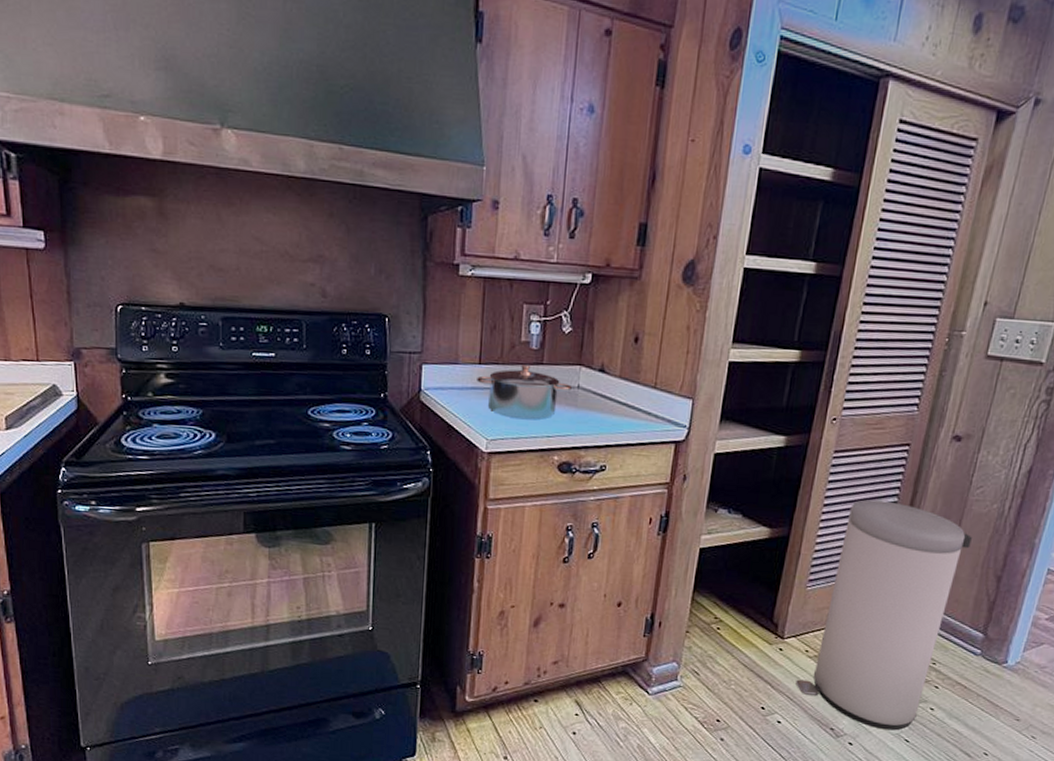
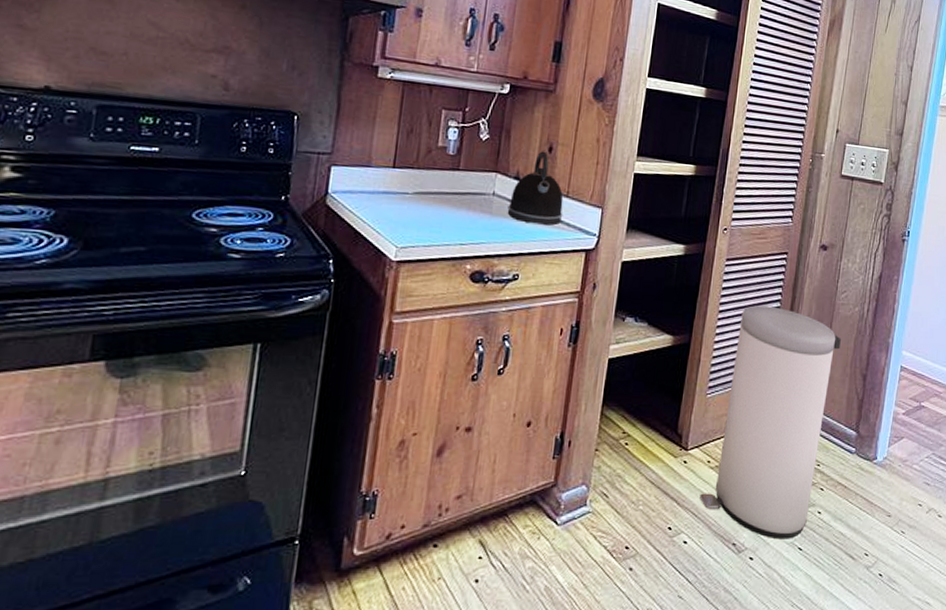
cooking pot: present [477,363,572,420] -> none [389,169,487,227]
kettle: none [593,342,651,417] -> present [507,151,564,225]

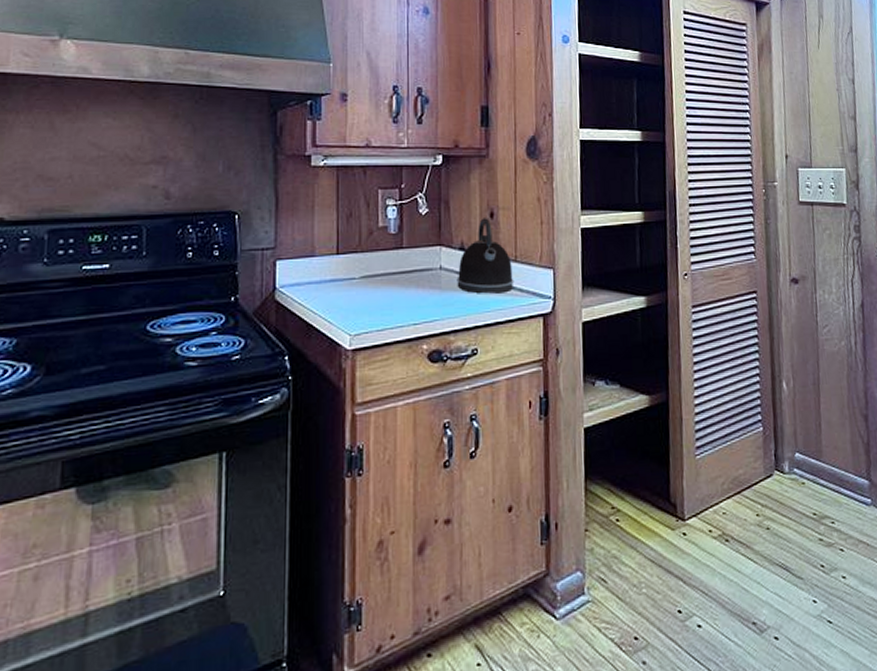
pedal bin: present [699,305,841,540] -> none [707,351,833,613]

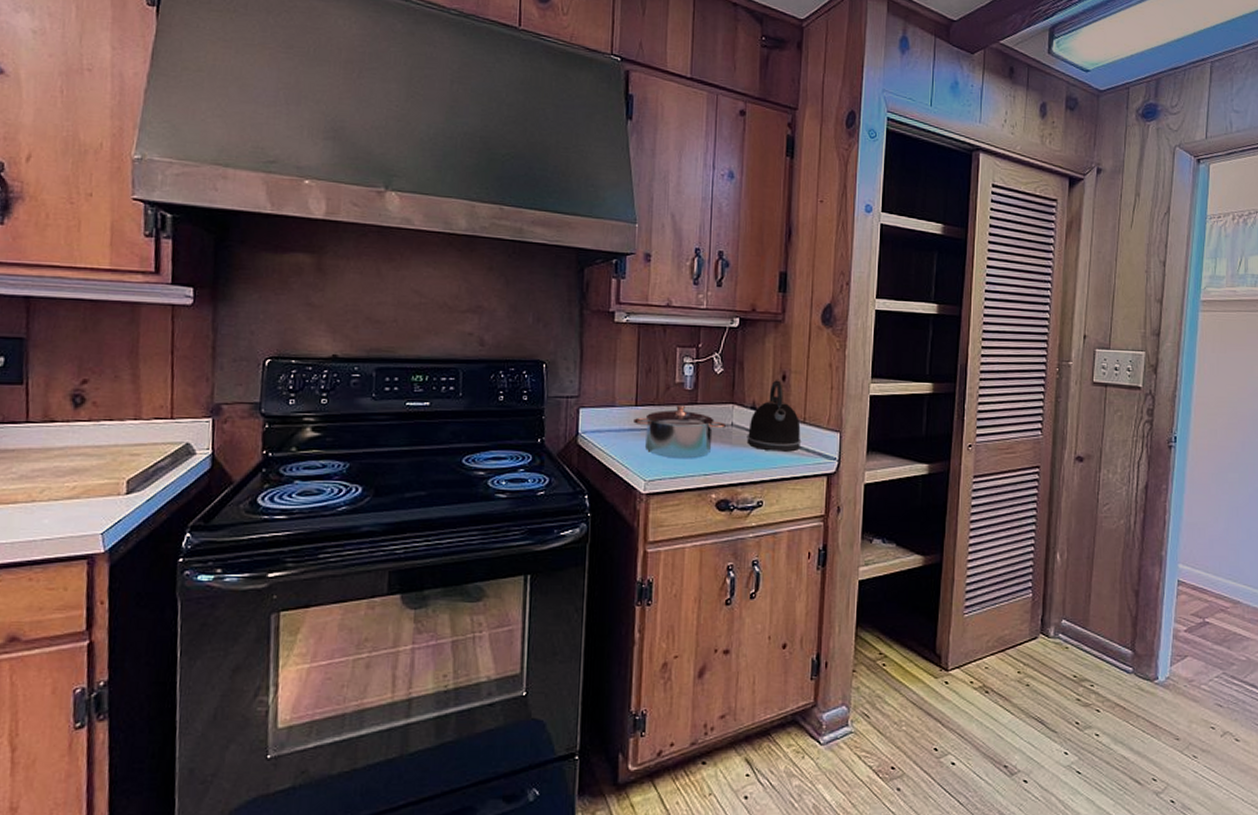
cooking pot: none [335,249,434,309] -> present [633,404,726,459]

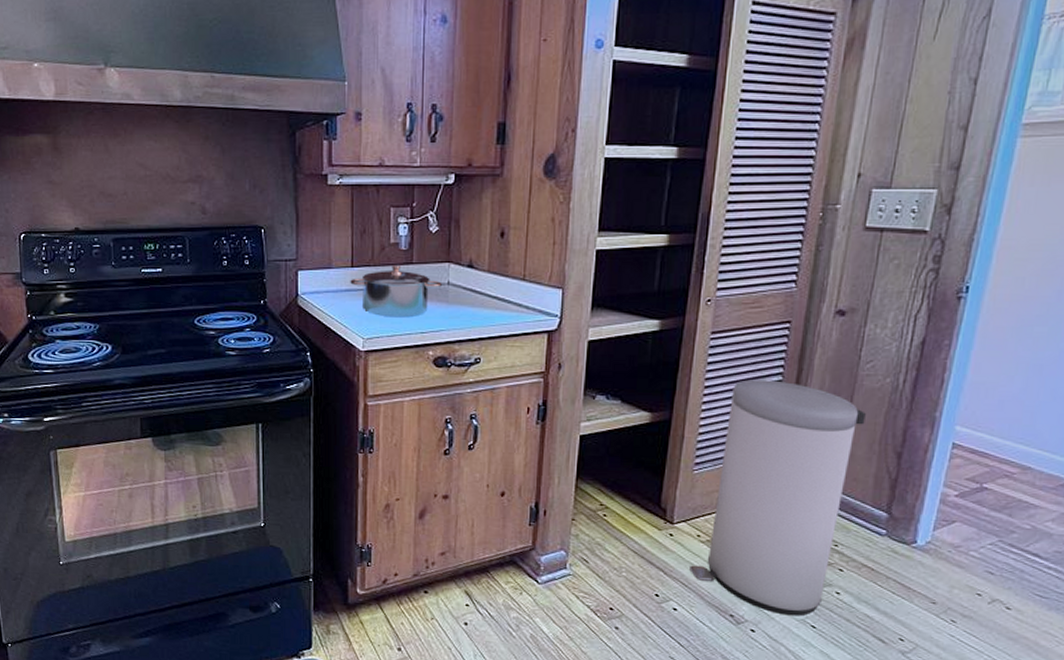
kettle: present [746,380,802,452] -> none [463,237,521,309]
pedal bin: none [965,522,1107,762] -> present [689,379,866,616]

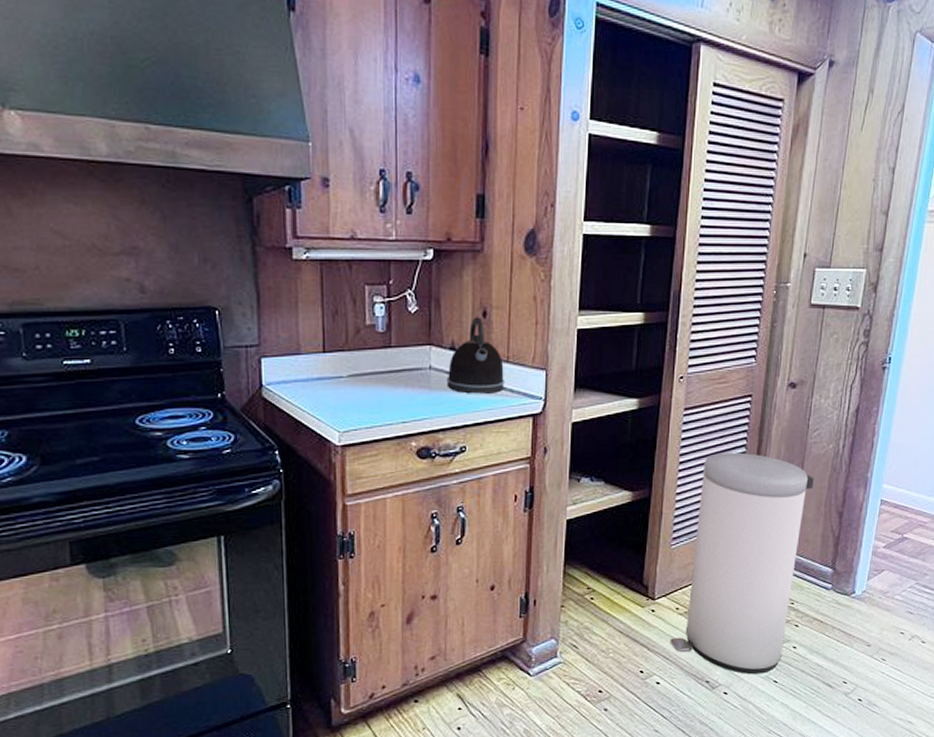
cooking pot: present [350,264,442,318] -> none [322,348,423,407]
kettle: none [463,237,521,309] -> present [446,317,505,394]

